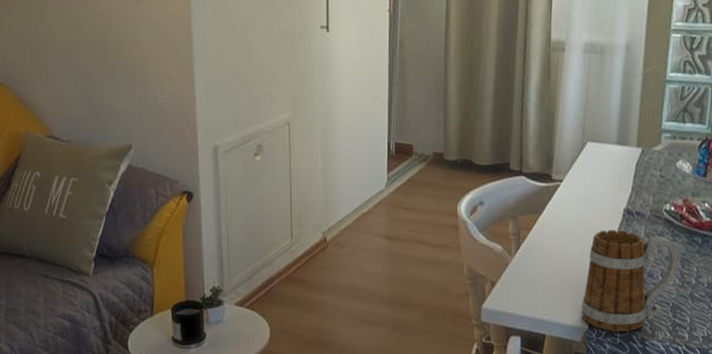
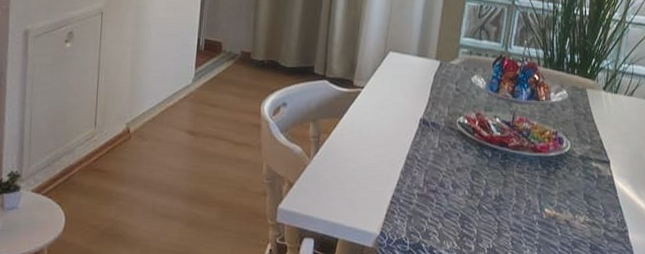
mug: present [582,229,678,332] -> none [374,138,469,240]

